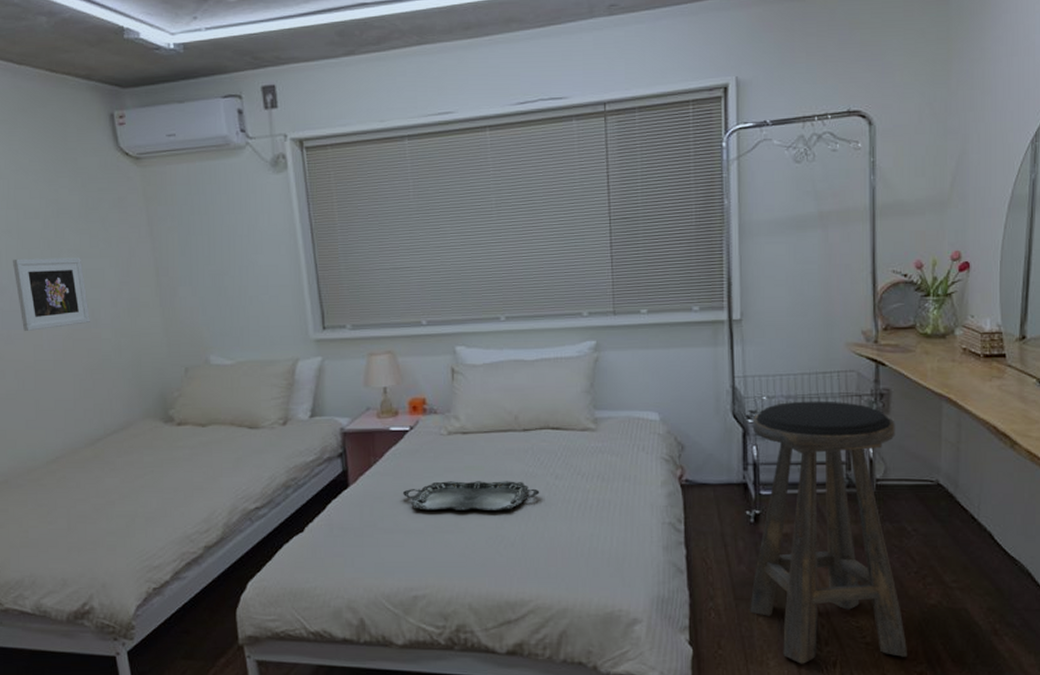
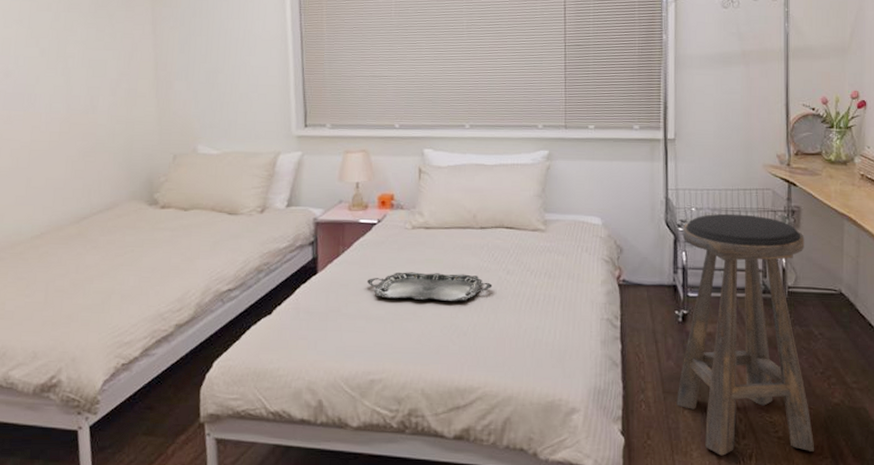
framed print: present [13,257,90,331] -> none [20,46,89,113]

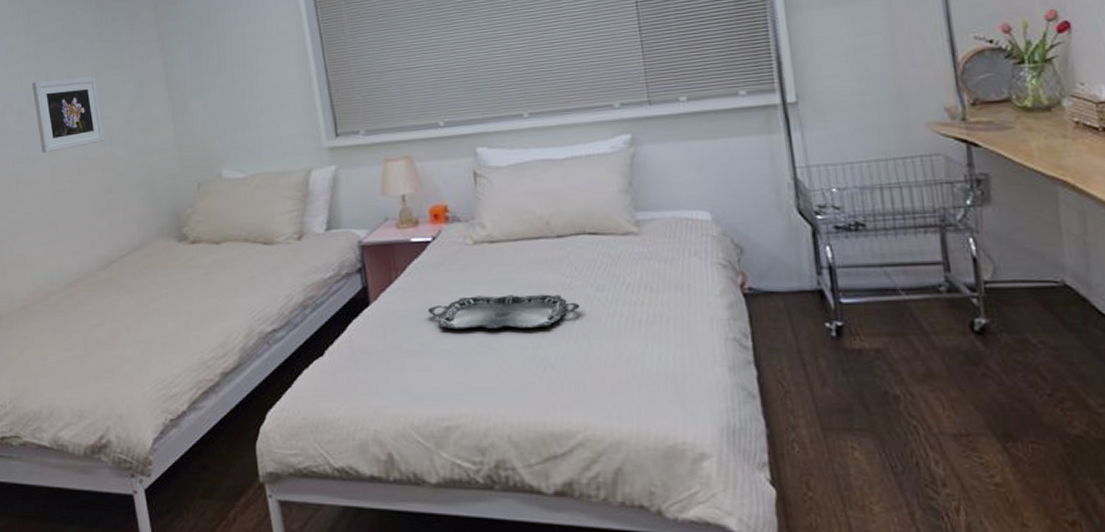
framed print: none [20,46,89,113] -> present [32,76,105,153]
stool: present [676,213,814,456] -> none [822,190,1052,510]

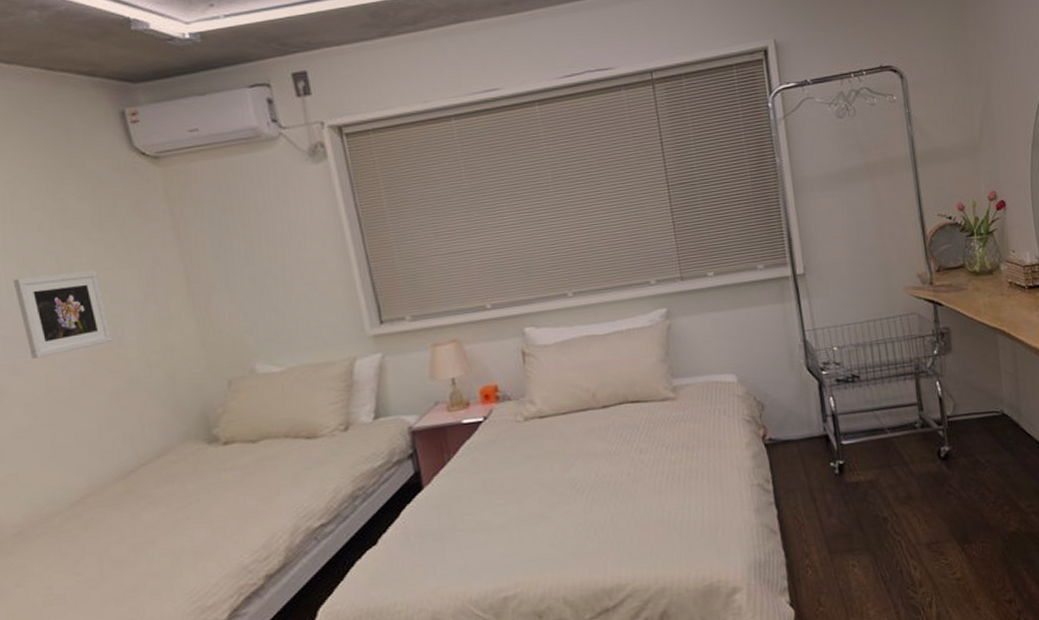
serving tray: present [427,294,580,329] -> none [481,461,626,504]

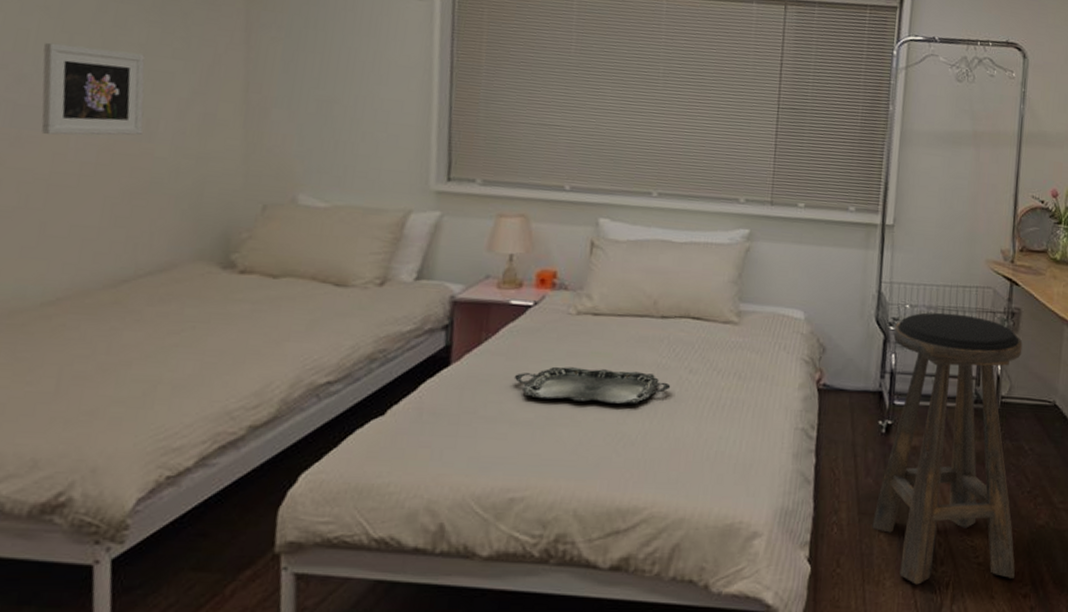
serving tray: none [481,461,626,504] -> present [514,366,671,405]
stool: none [826,344,996,610] -> present [872,312,1023,585]

